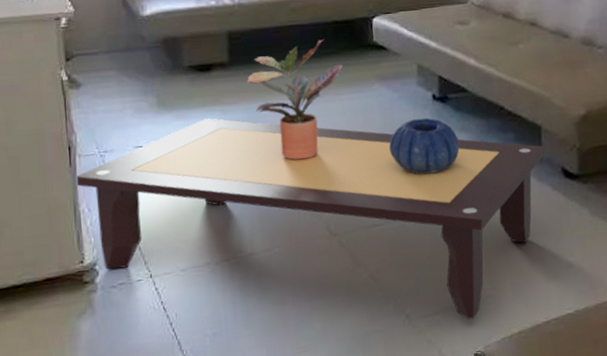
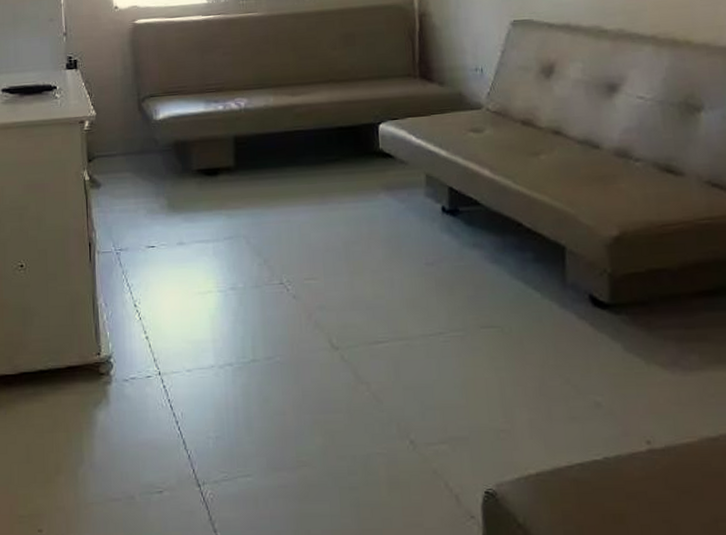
coffee table: present [77,118,545,319] -> none [96,222,570,453]
potted plant: present [247,39,343,160] -> none [252,145,347,268]
decorative bowl: present [389,117,459,174] -> none [394,231,471,292]

